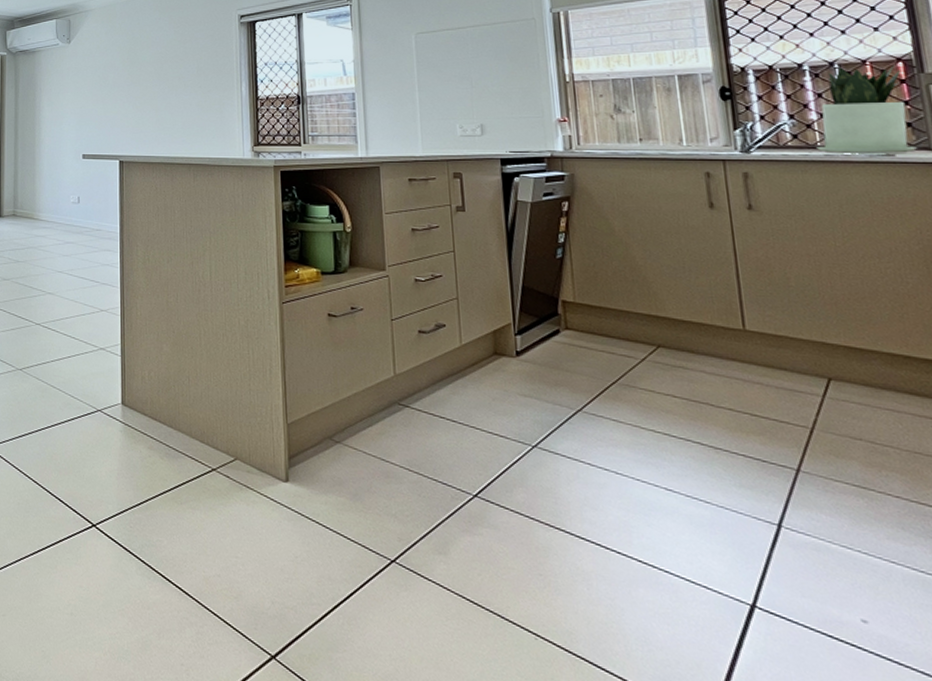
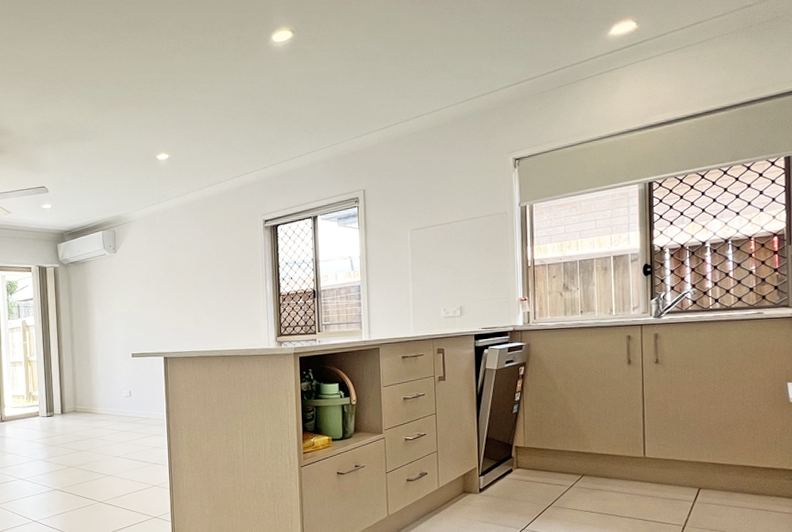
planter: present [816,65,919,153] -> none [709,239,780,314]

